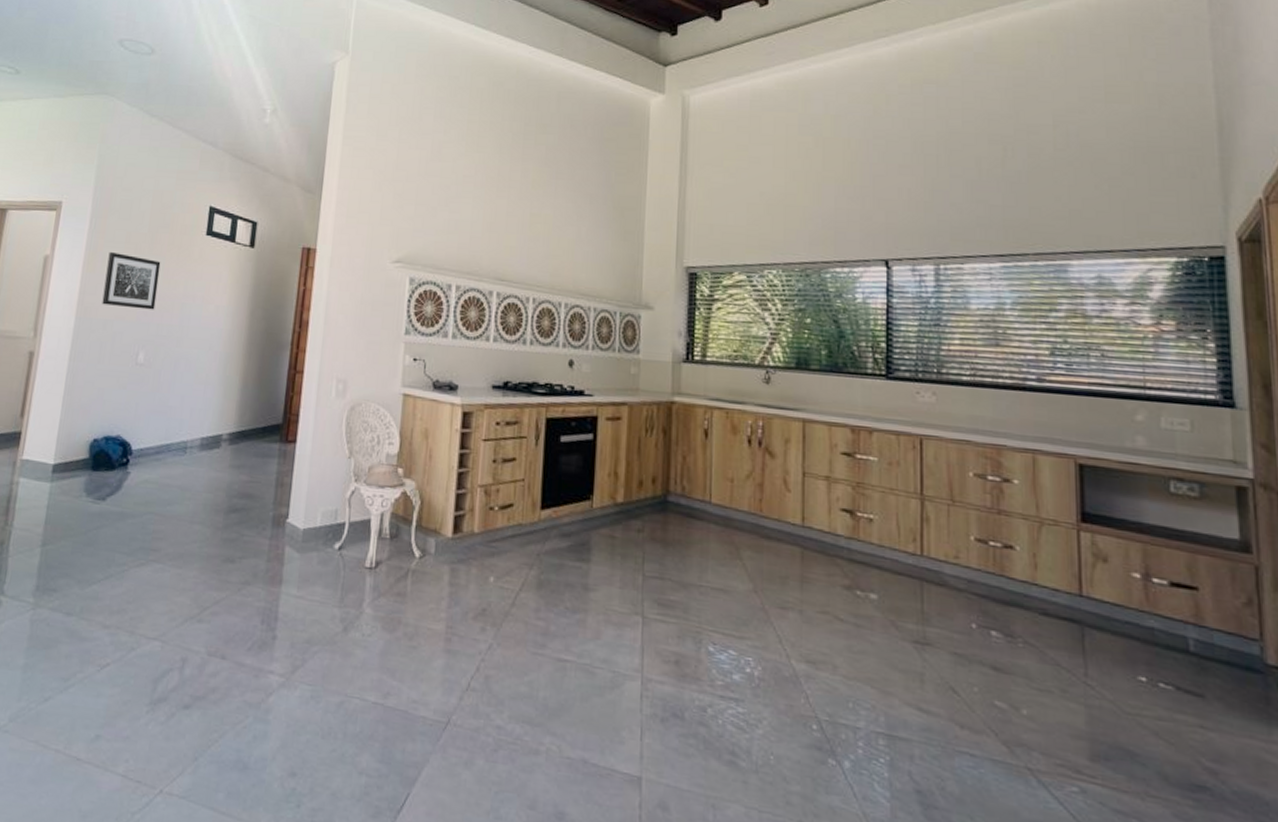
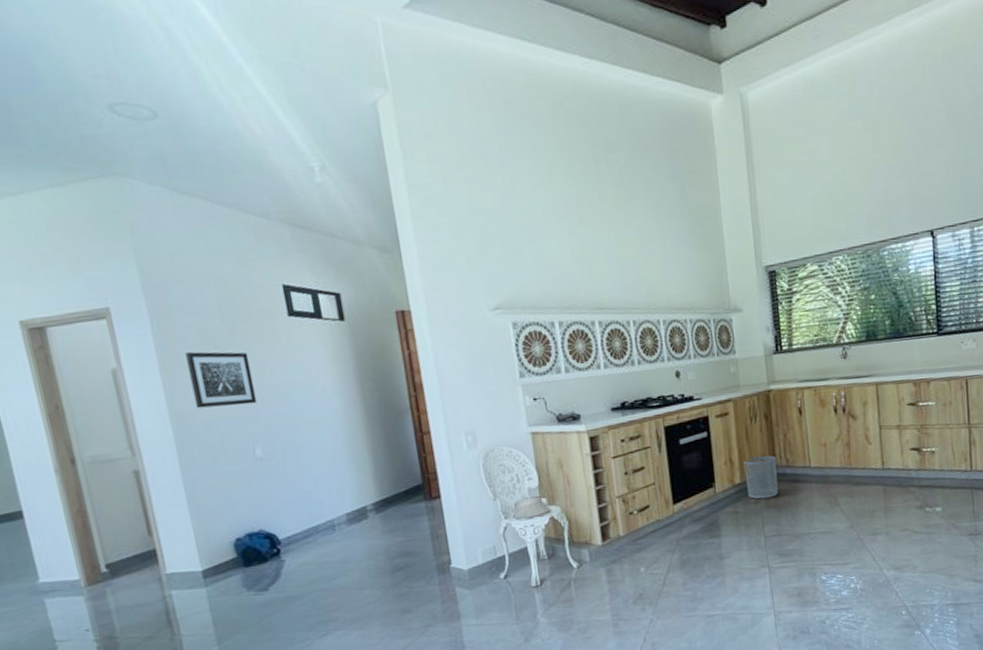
waste bin: none [629,474,670,530] -> present [743,455,778,499]

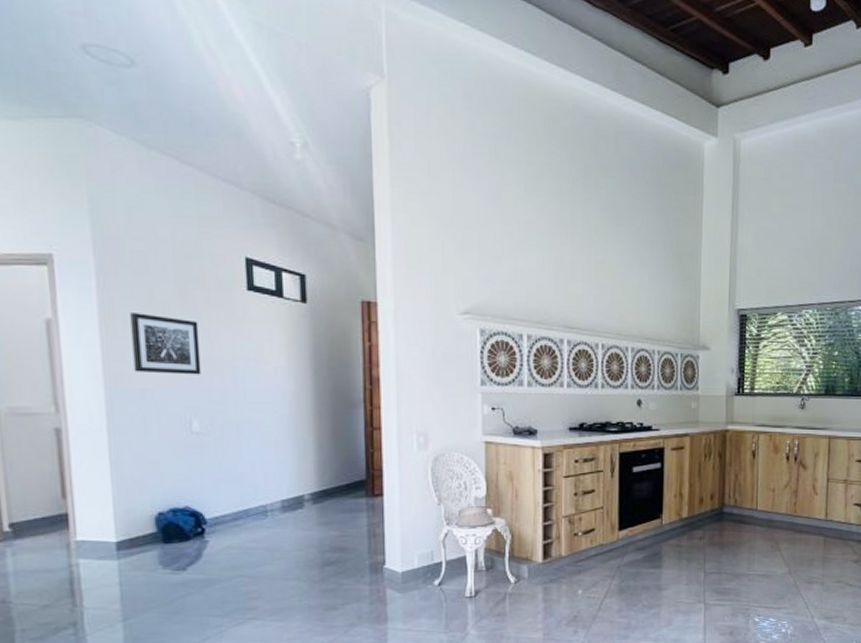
waste bin: present [743,455,778,499] -> none [693,493,725,536]

